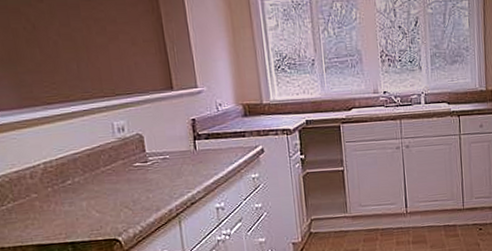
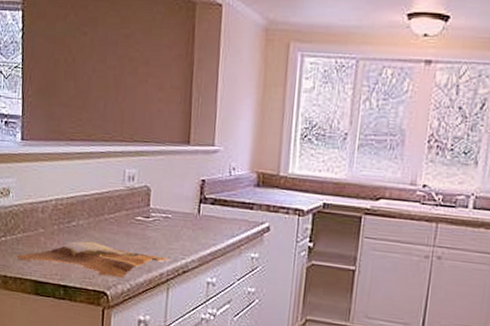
cutting board: none [11,194,178,229] -> present [16,241,172,278]

